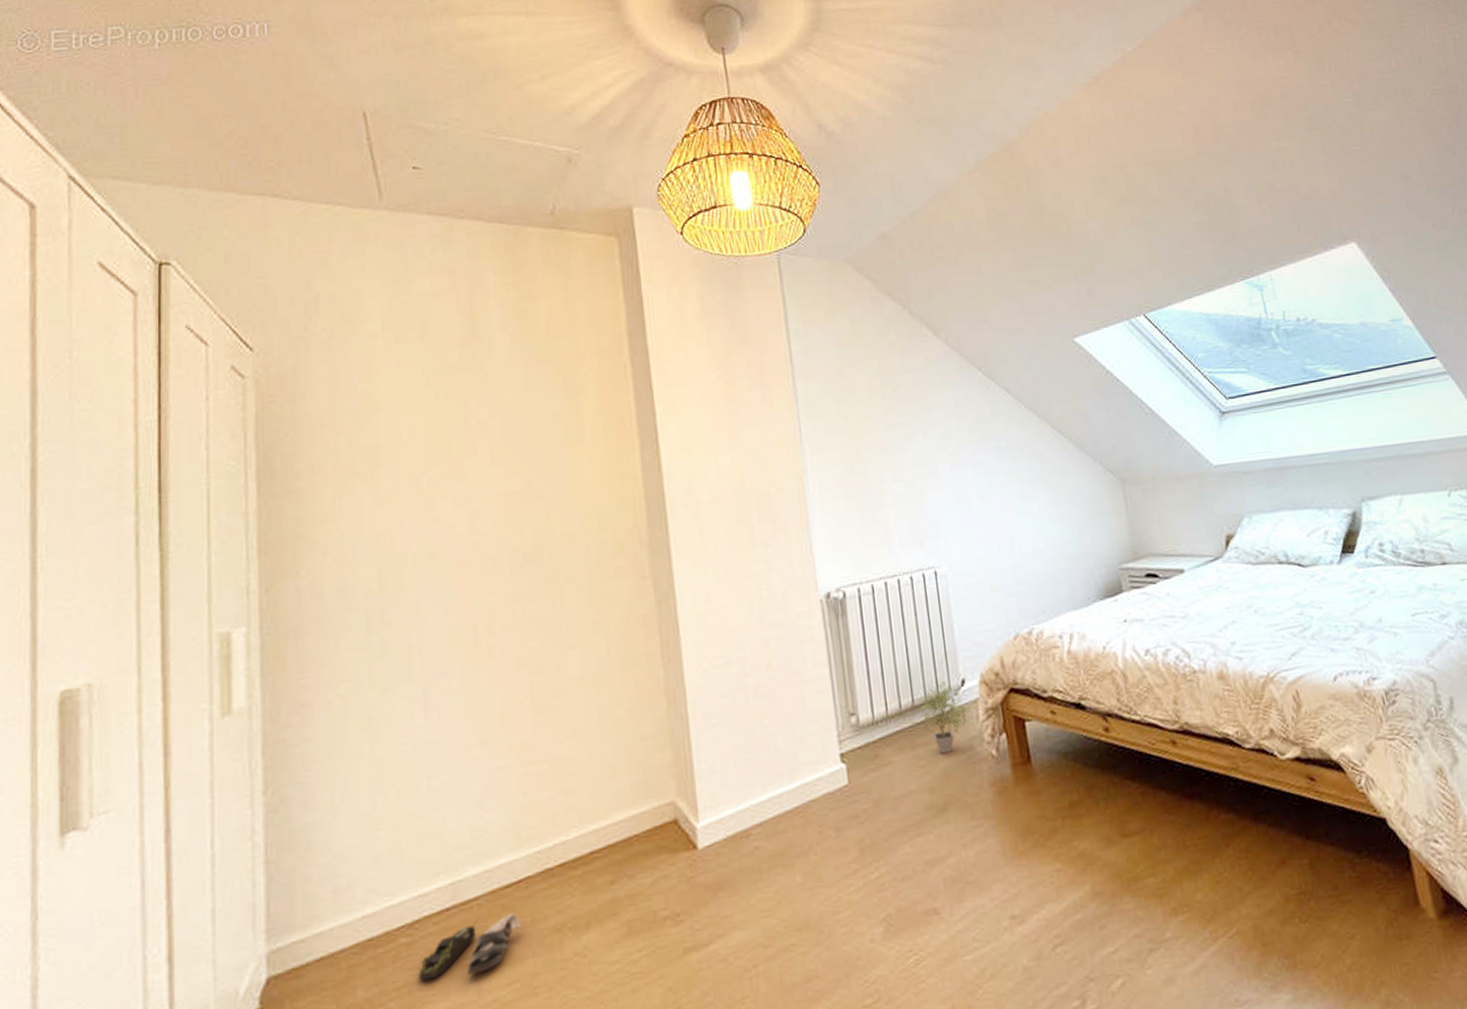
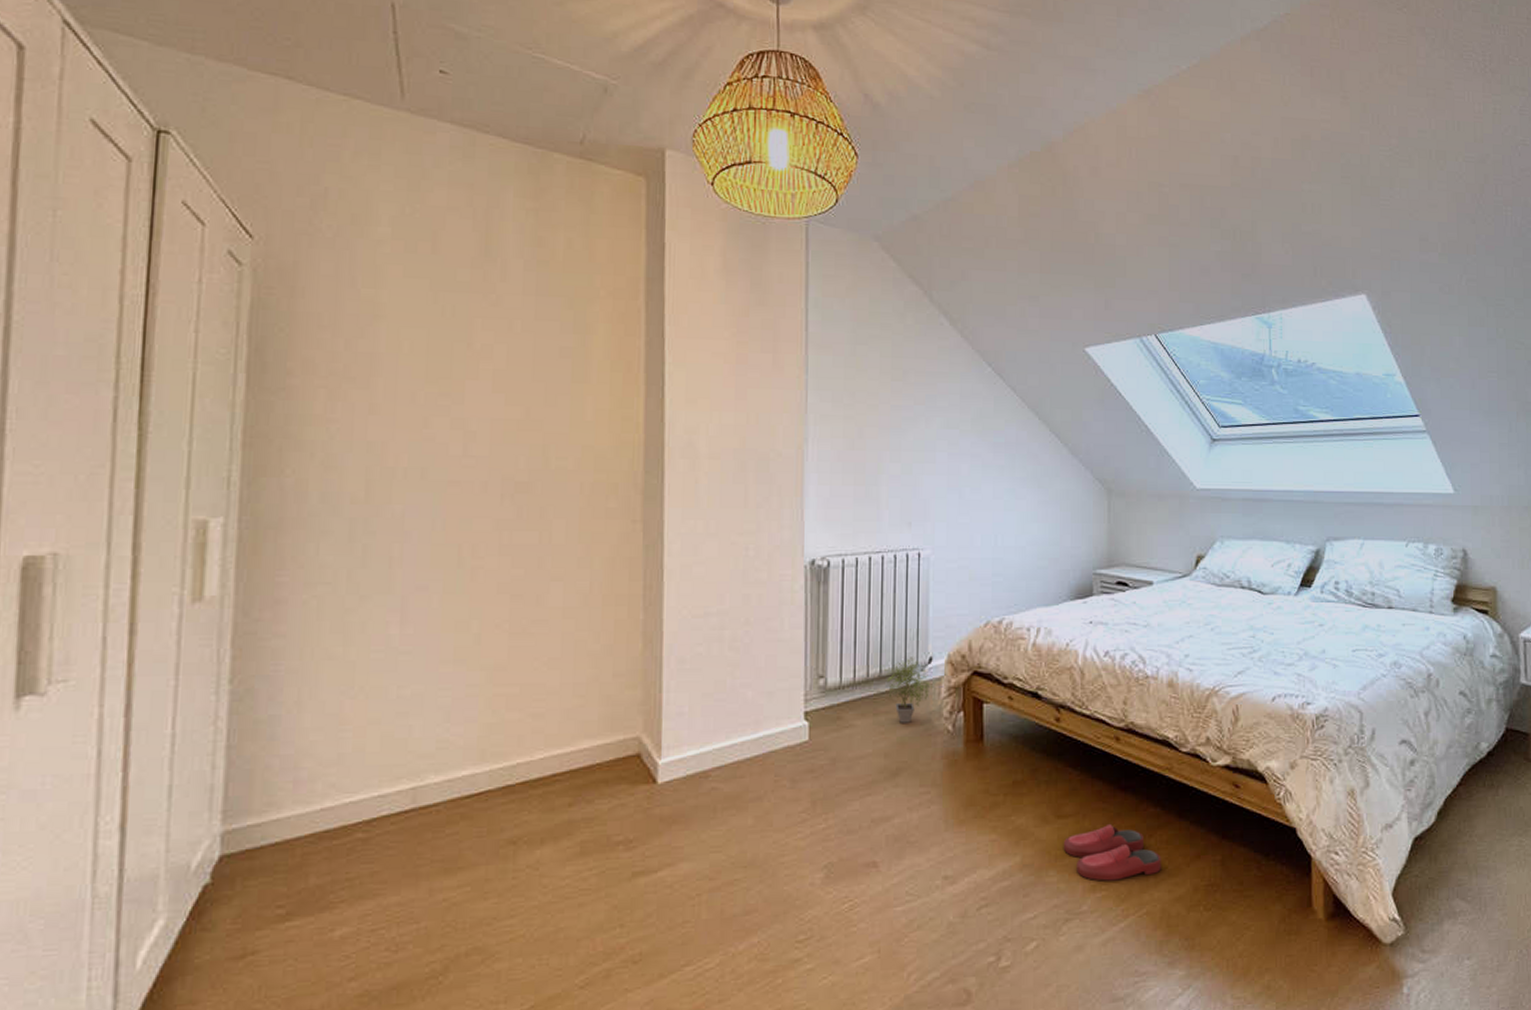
shoe: present [417,913,522,981] -> none [370,820,478,875]
slippers: none [1133,836,1245,903] -> present [1063,823,1161,881]

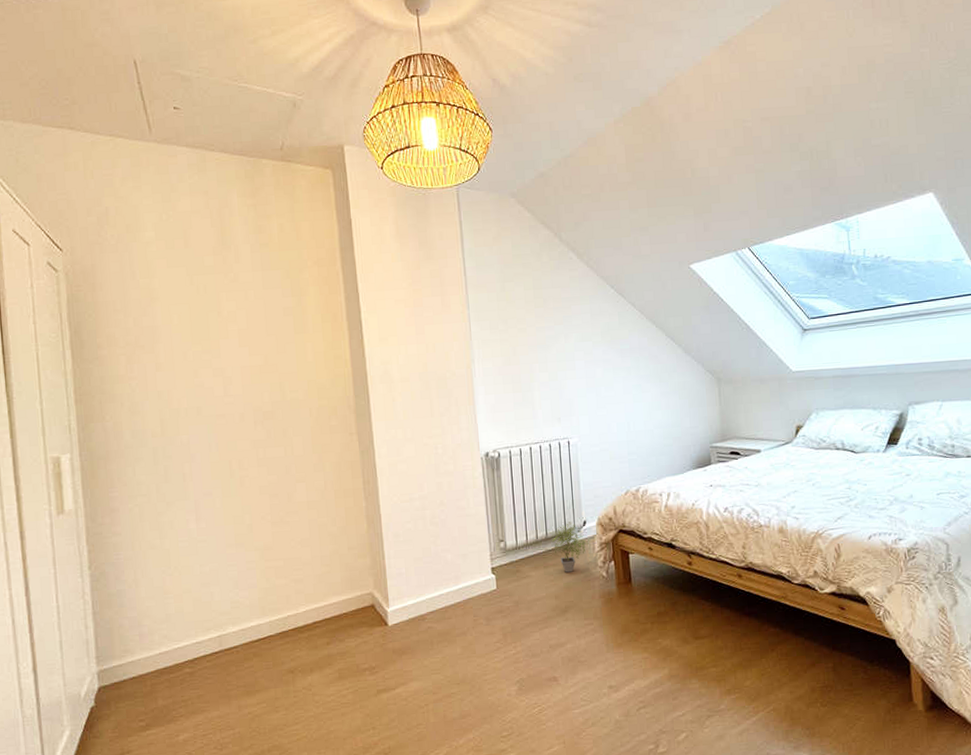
slippers: present [1063,823,1161,881] -> none [701,641,783,686]

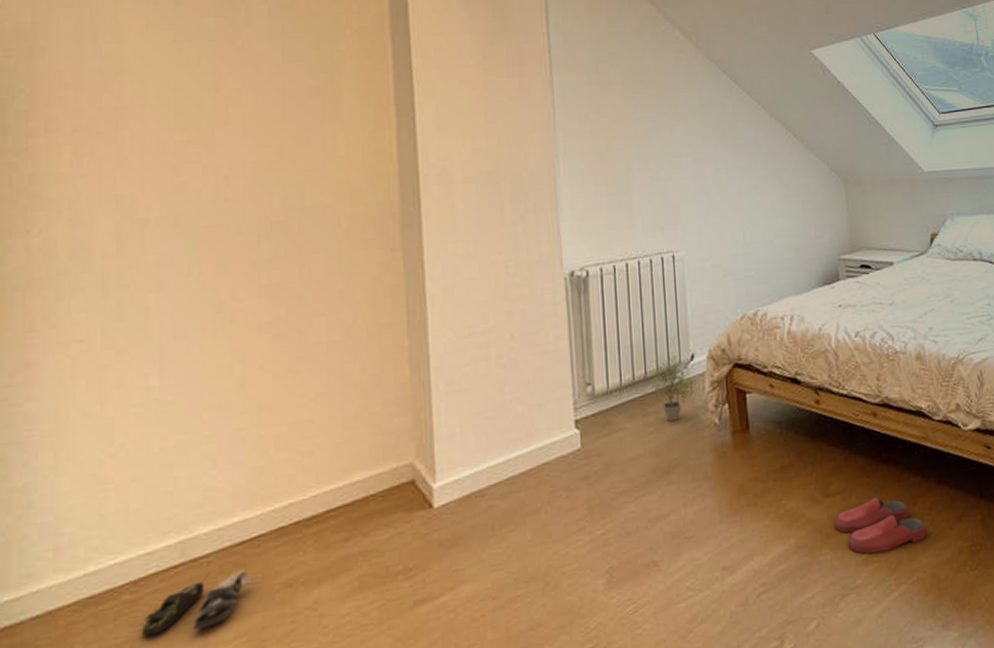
shoe: none [197,658,267,697] -> present [140,569,252,636]
slippers: none [701,641,783,686] -> present [833,496,927,554]

